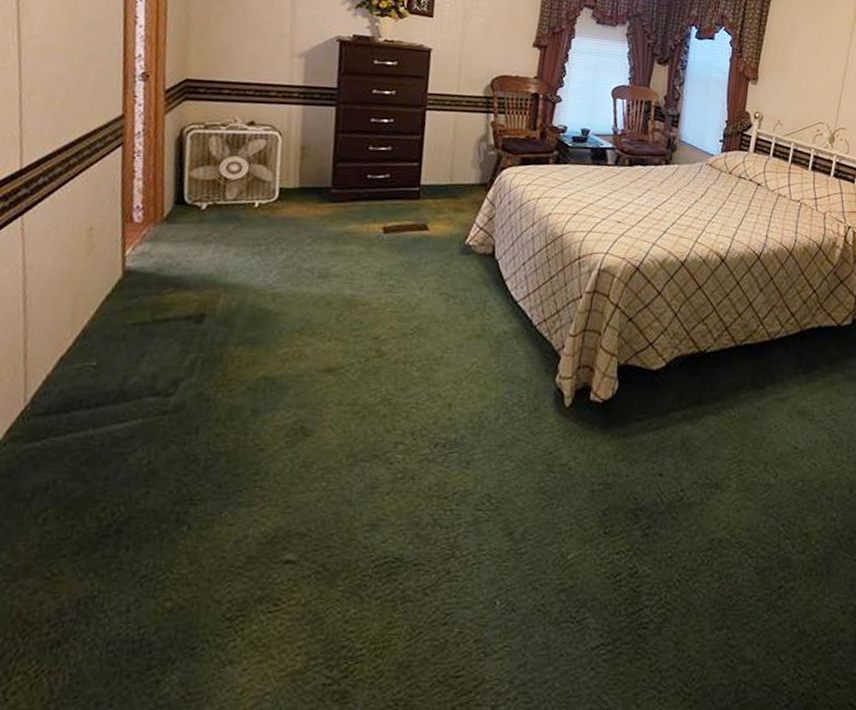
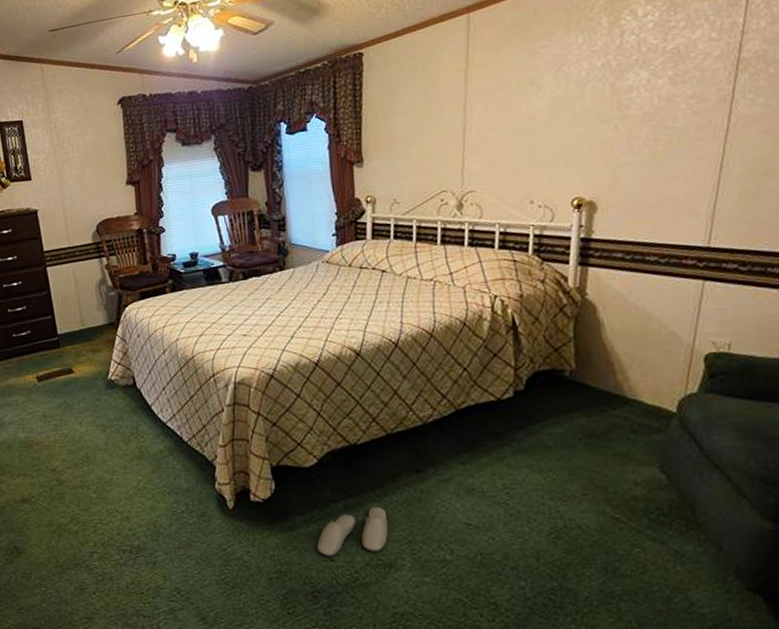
slippers: none [648,420,723,470] -> present [317,507,389,556]

